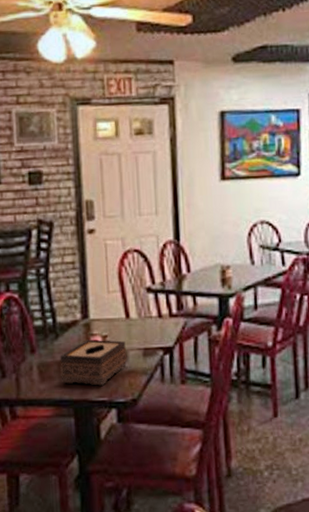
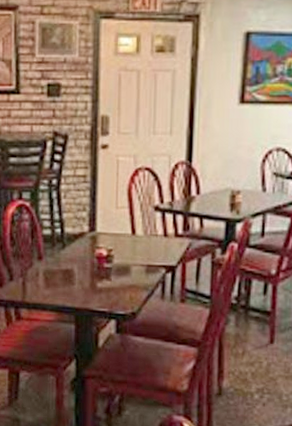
tissue box: present [59,339,127,386] -> none [64,252,130,297]

